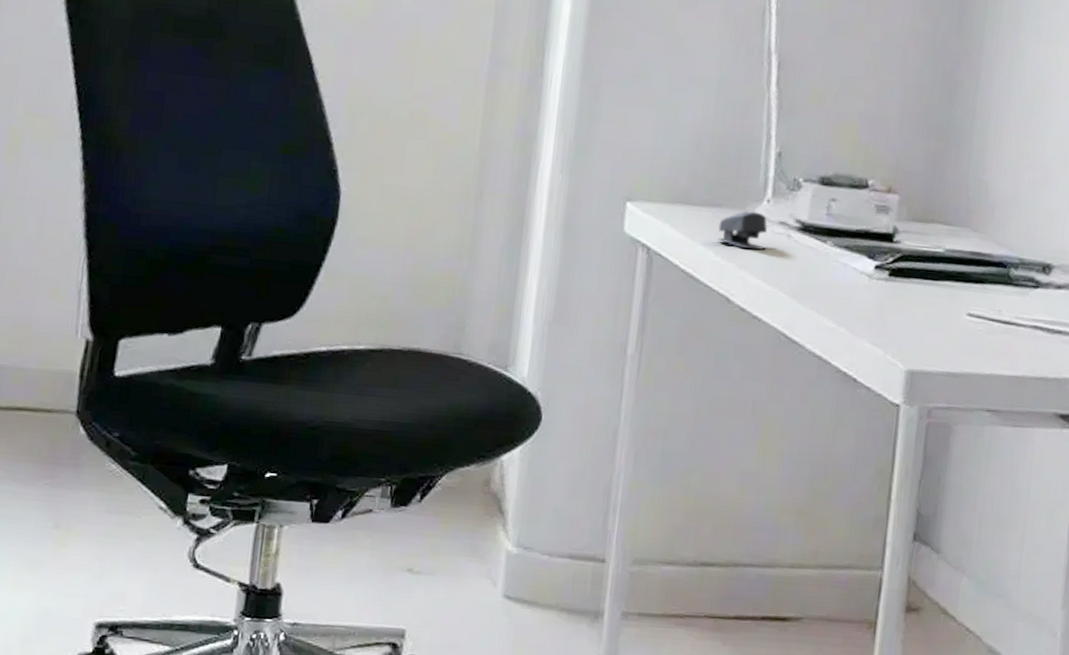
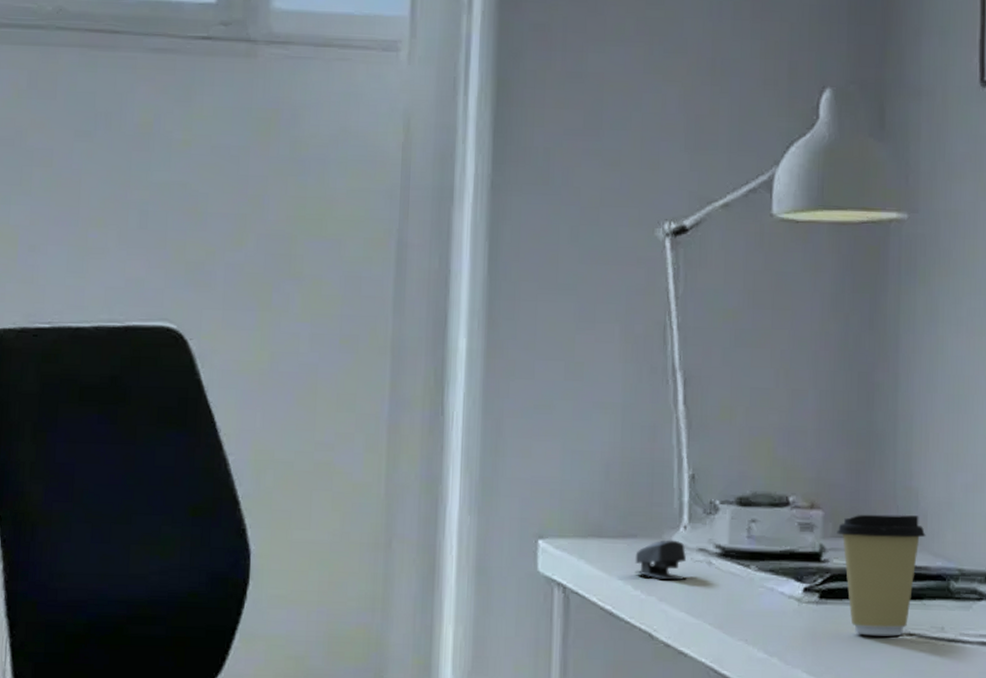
coffee cup: none [910,201,992,315] -> present [837,514,926,636]

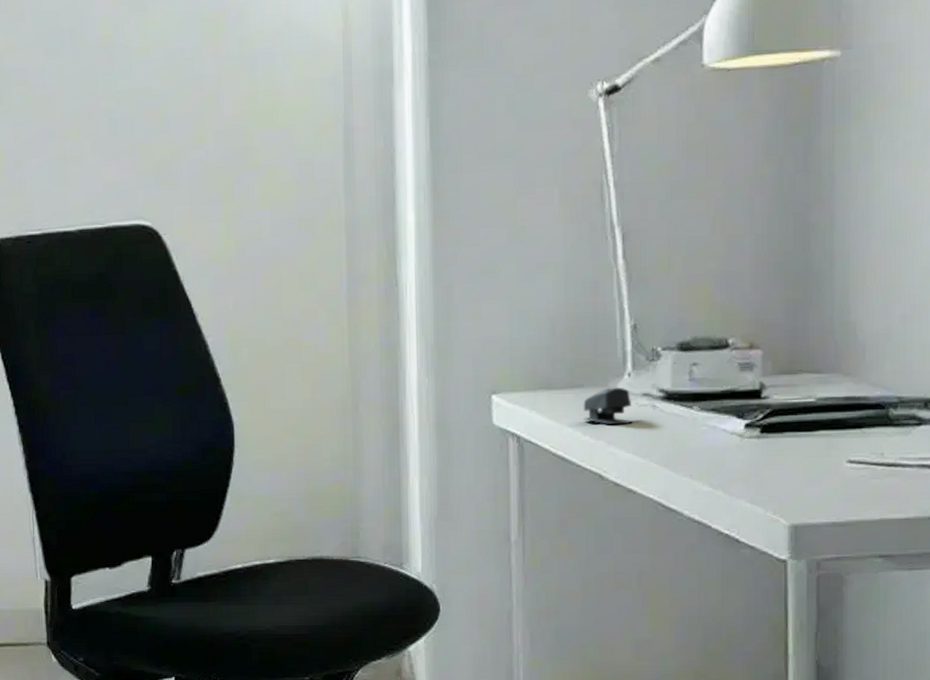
coffee cup: present [837,514,926,636] -> none [776,348,865,465]

